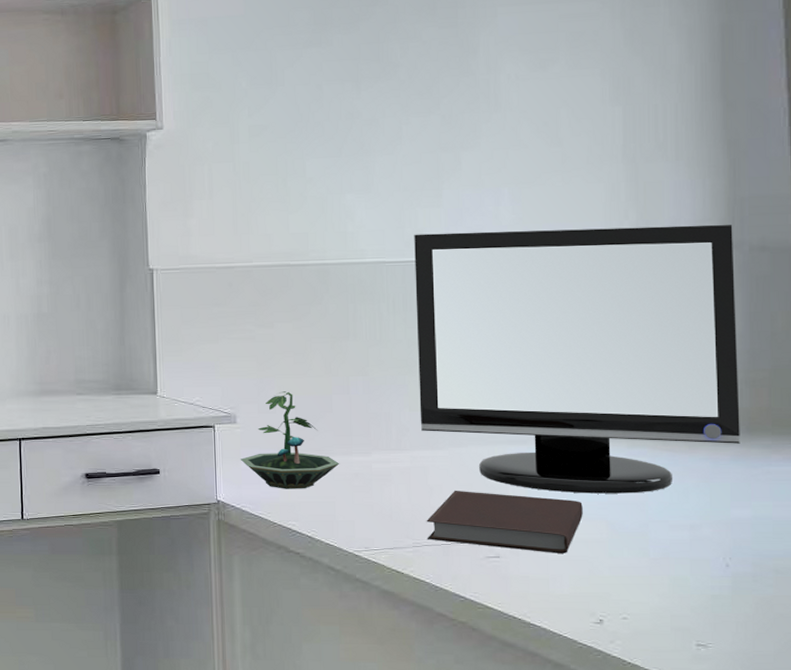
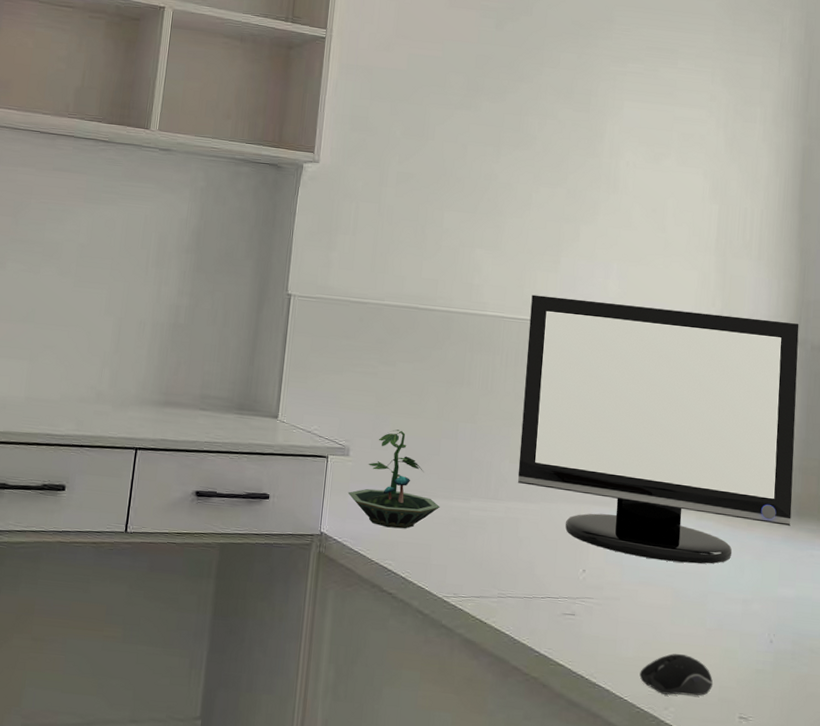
notebook: present [426,491,583,553] -> none [511,545,653,617]
computer mouse: none [578,586,664,628] -> present [639,653,714,696]

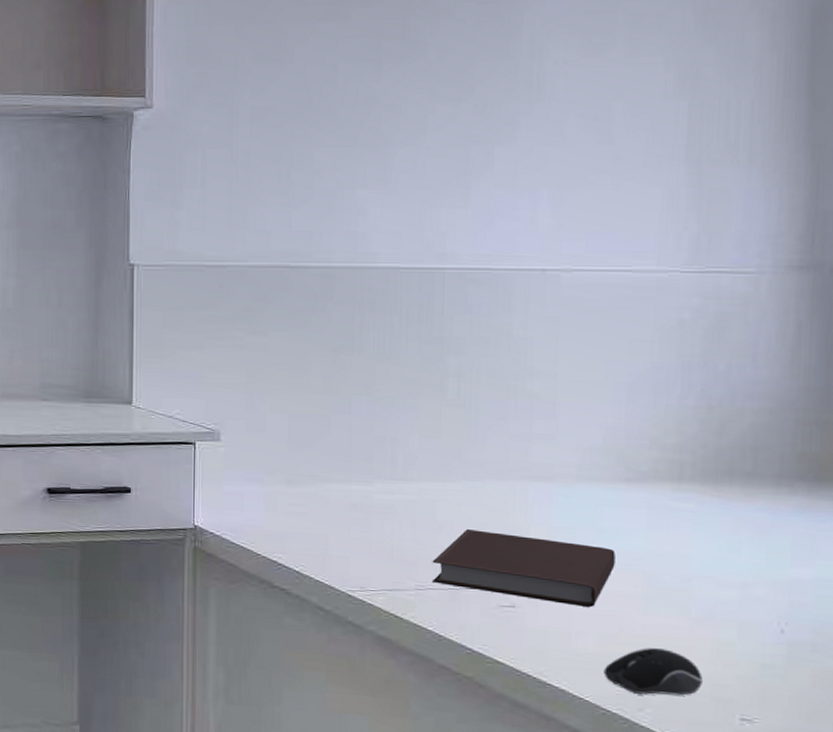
terrarium: present [347,429,441,529] -> none [222,408,336,519]
notebook: none [511,545,653,617] -> present [431,529,615,607]
monitor: present [518,294,799,564] -> none [431,238,812,544]

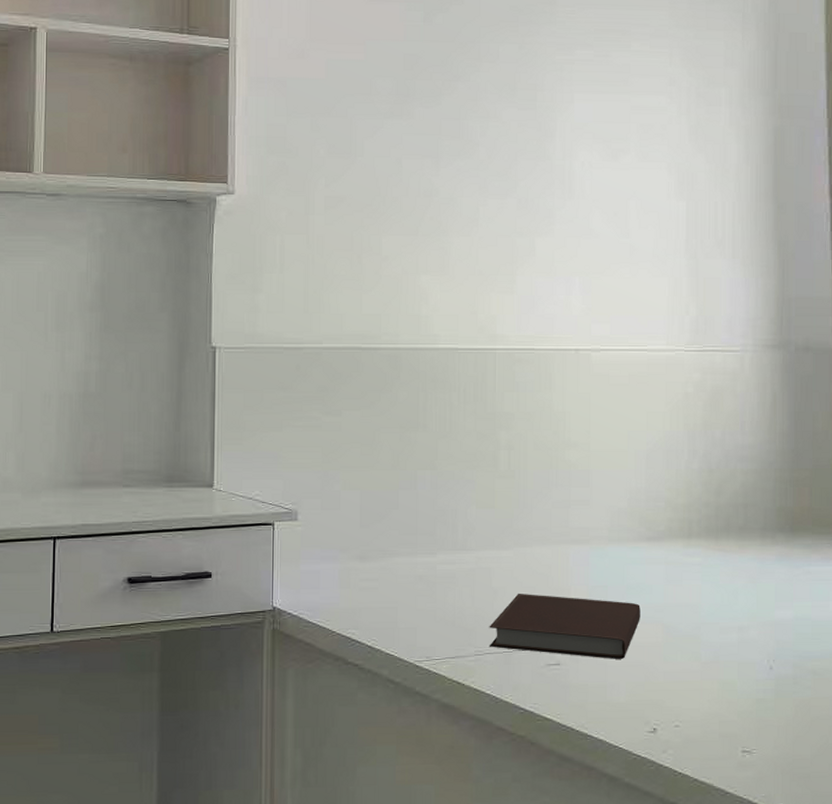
computer mouse: present [603,647,704,695] -> none [634,692,713,737]

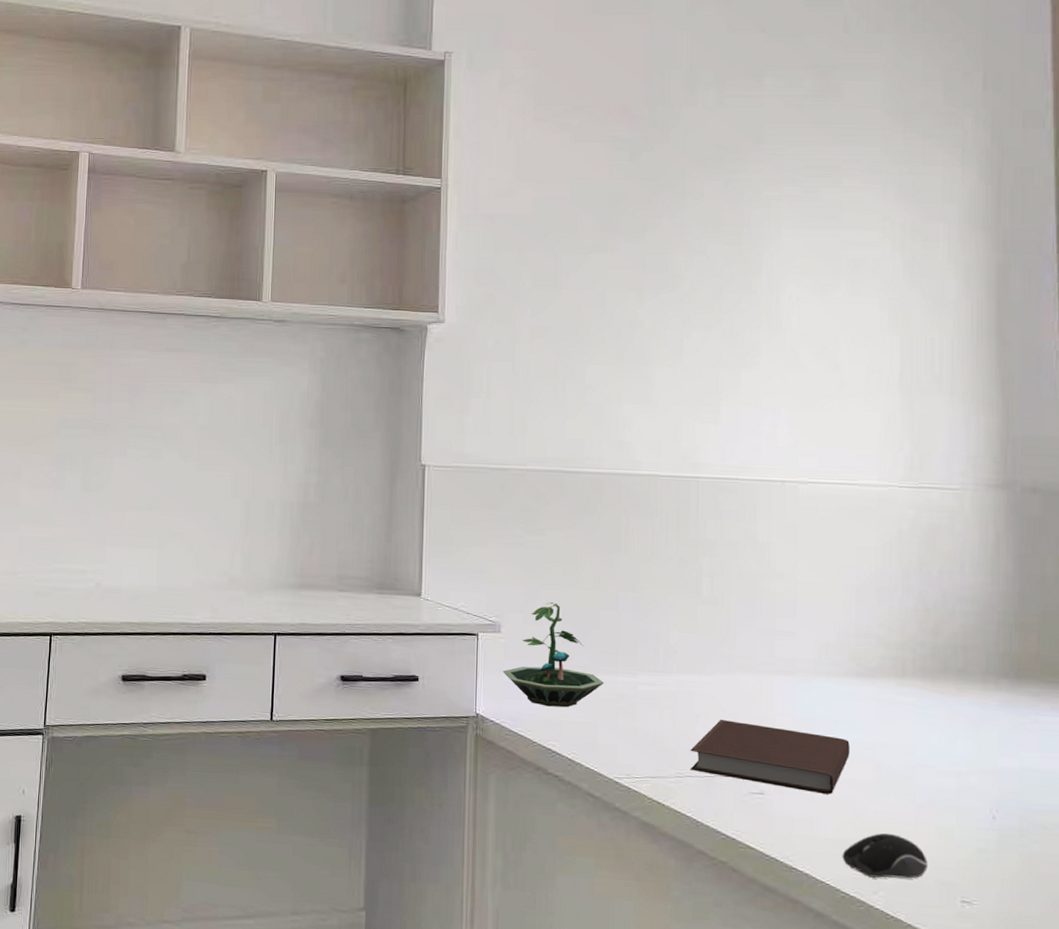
terrarium: none [299,485,404,594] -> present [502,602,605,708]
computer mouse: none [634,692,713,737] -> present [842,832,929,879]

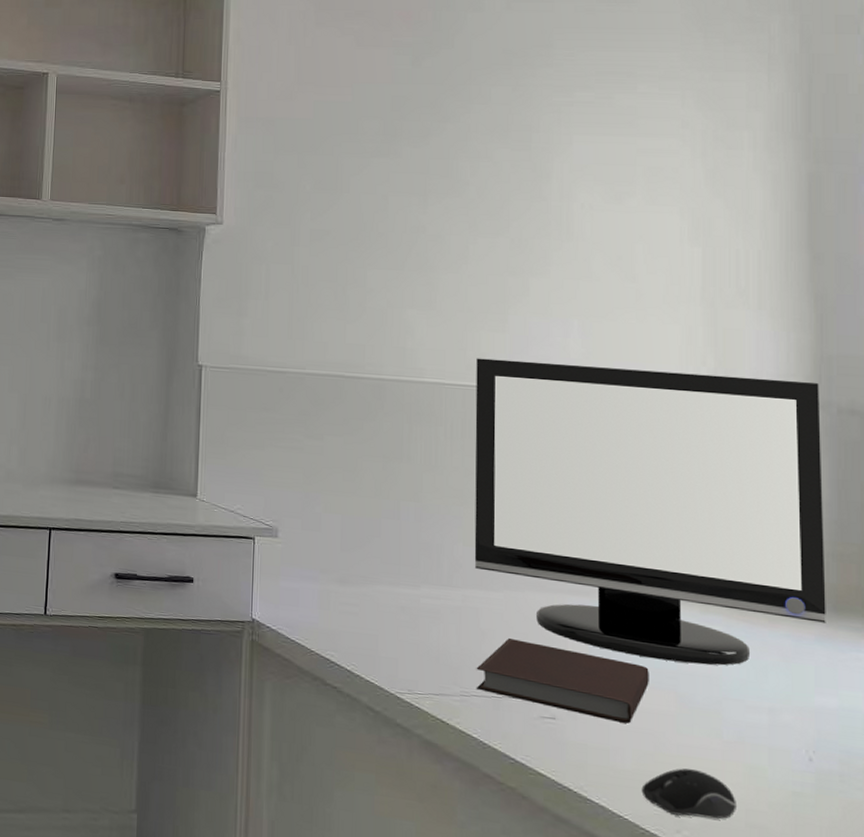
terrarium: present [502,602,605,708] -> none [279,509,386,618]
monitor: none [688,449,1009,735] -> present [474,358,826,666]

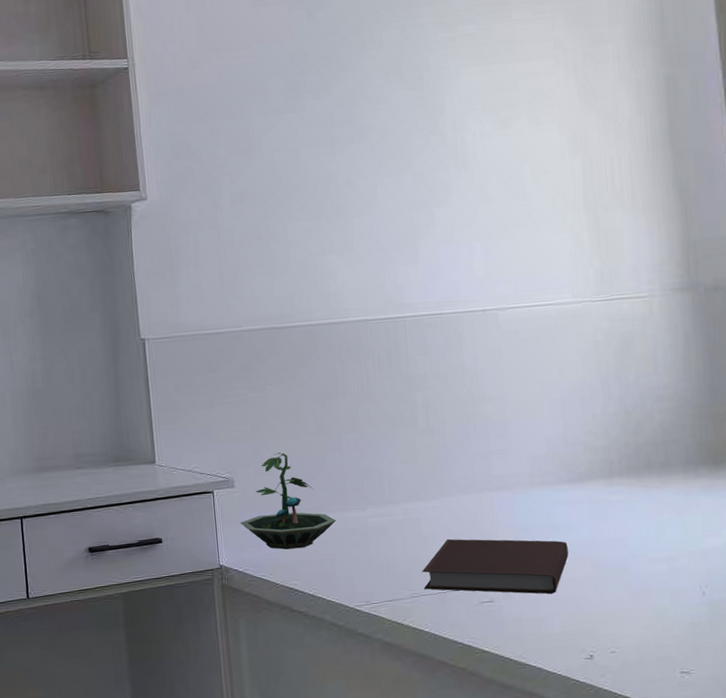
terrarium: none [279,509,386,618] -> present [240,452,337,550]
monitor: present [474,358,826,666] -> none [394,266,708,534]
computer mouse: present [641,768,738,819] -> none [570,621,649,663]

